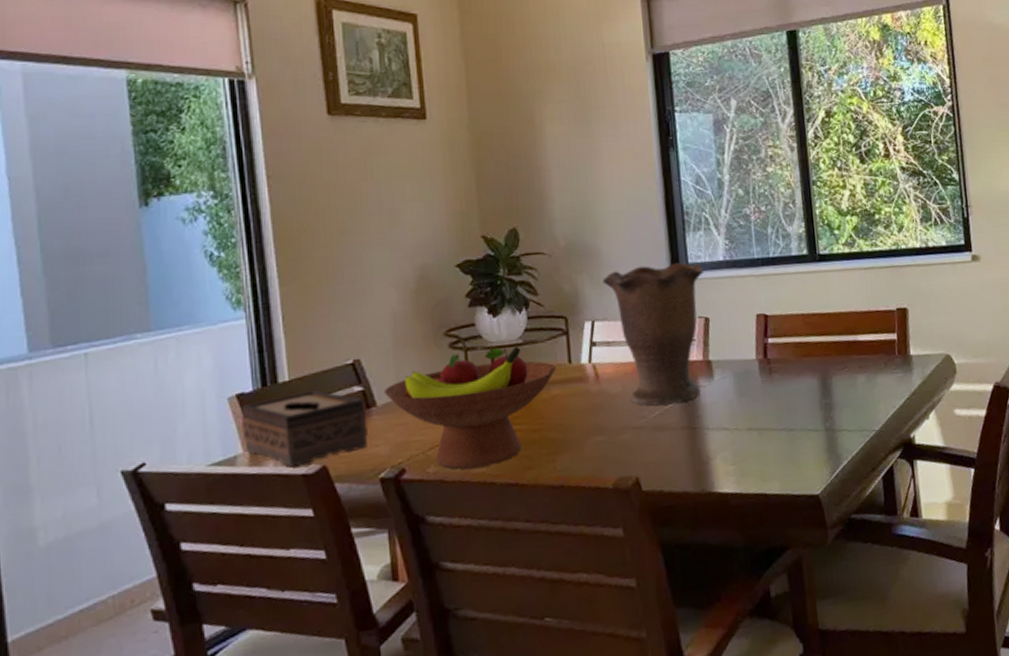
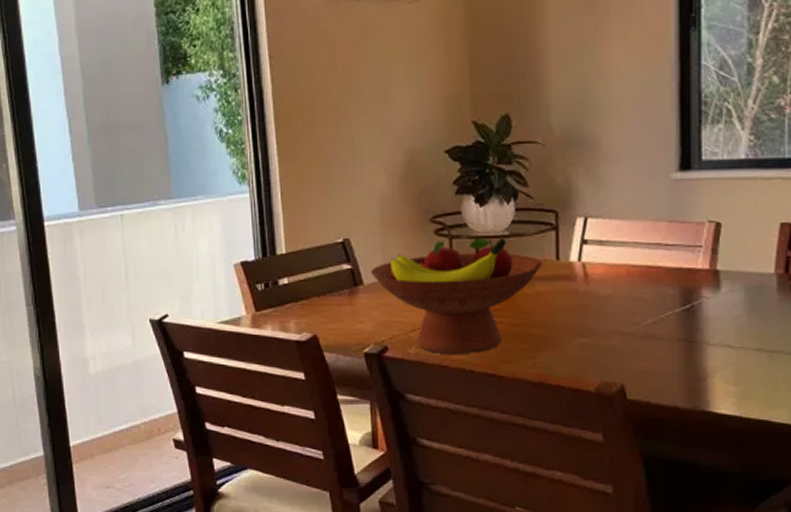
tissue box: present [241,390,368,468] -> none [245,265,355,333]
vase: present [603,262,704,406] -> none [600,159,719,312]

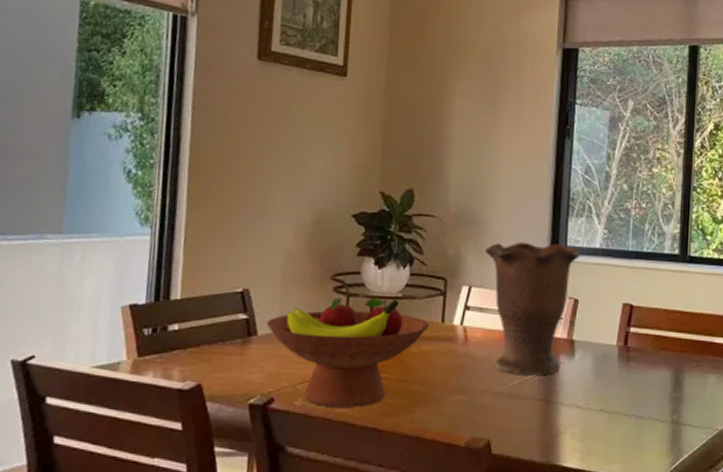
vase: none [600,159,719,312] -> present [485,242,580,375]

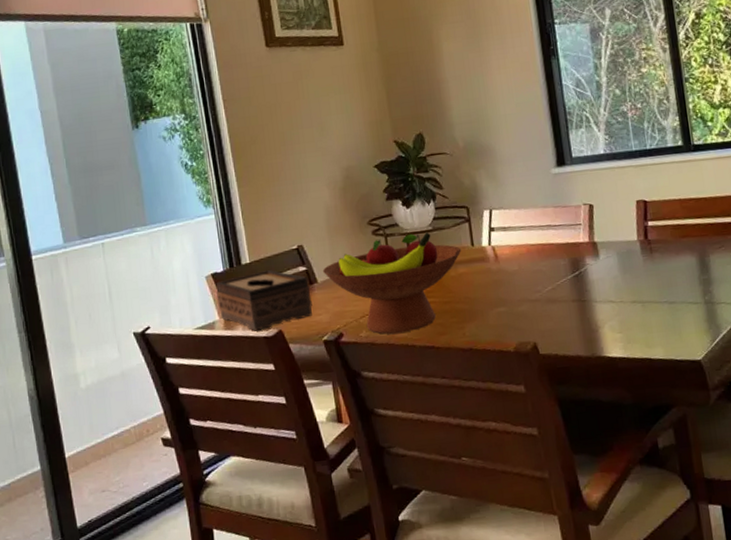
tissue box: none [128,311,247,381] -> present [215,270,312,331]
vase: present [485,242,580,375] -> none [497,157,588,282]

